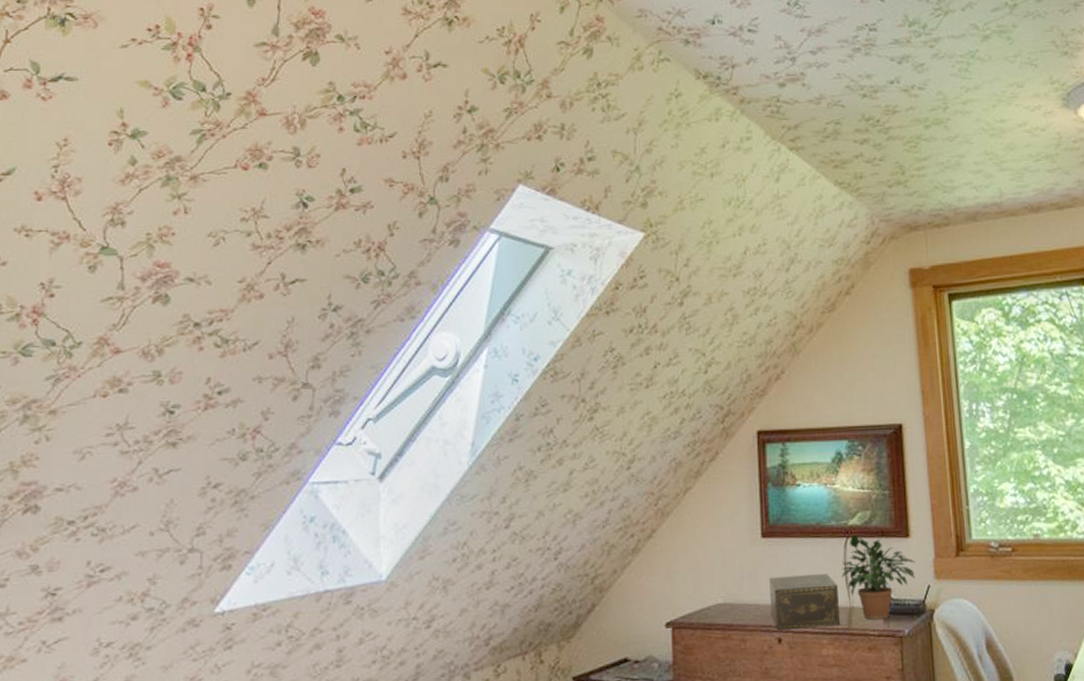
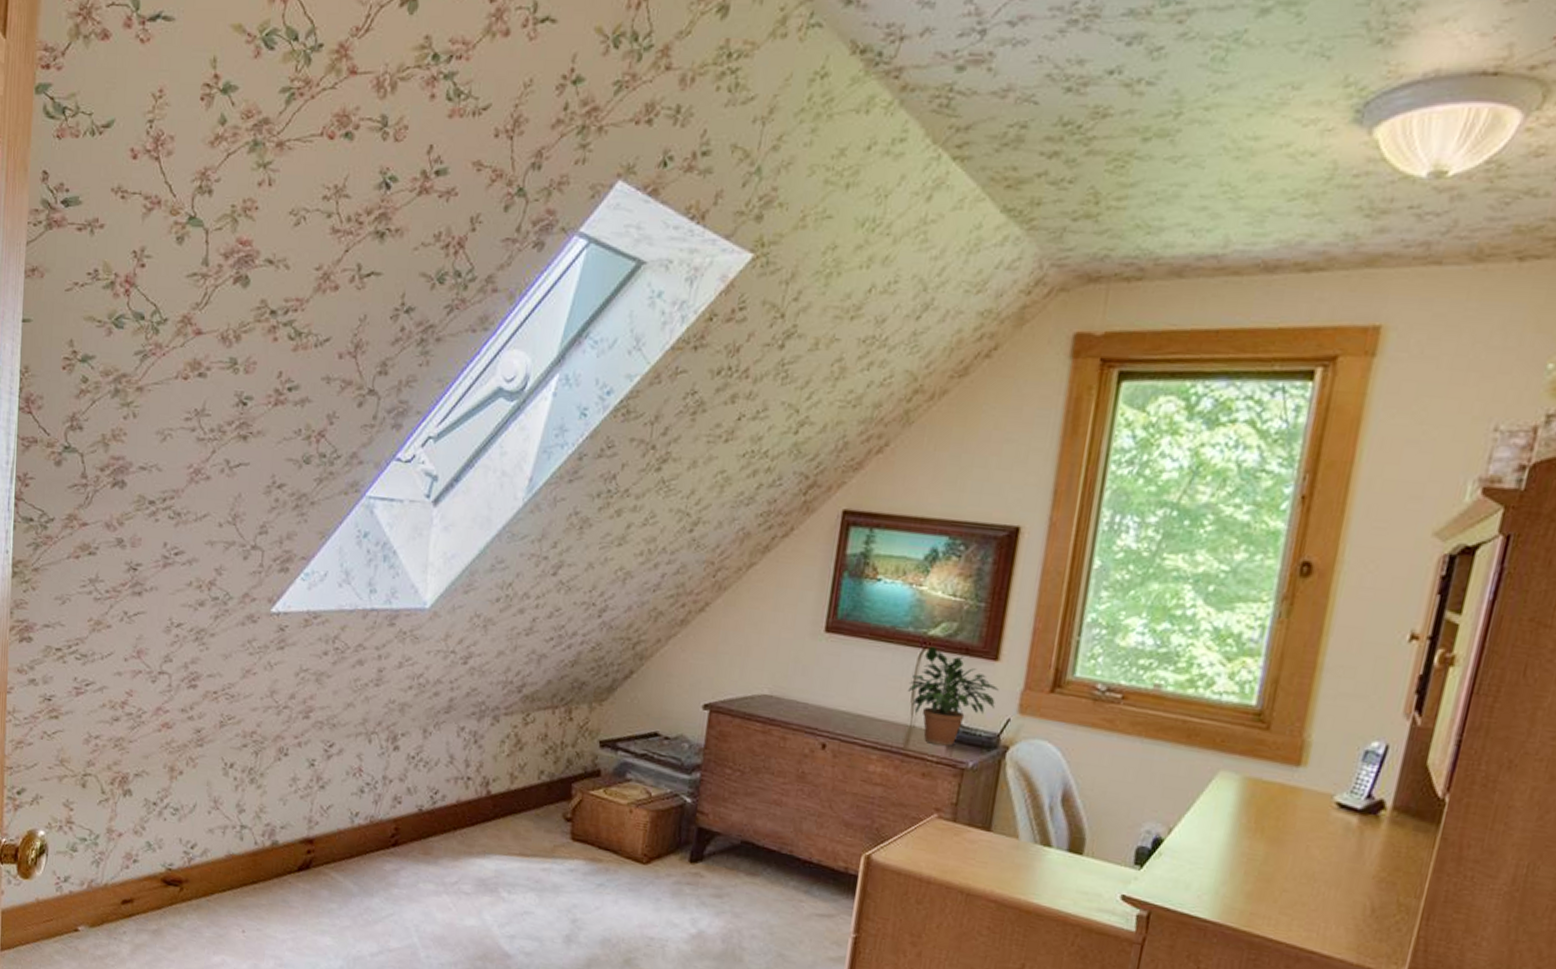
decorative box: present [769,574,841,629] -> none [819,676,901,743]

